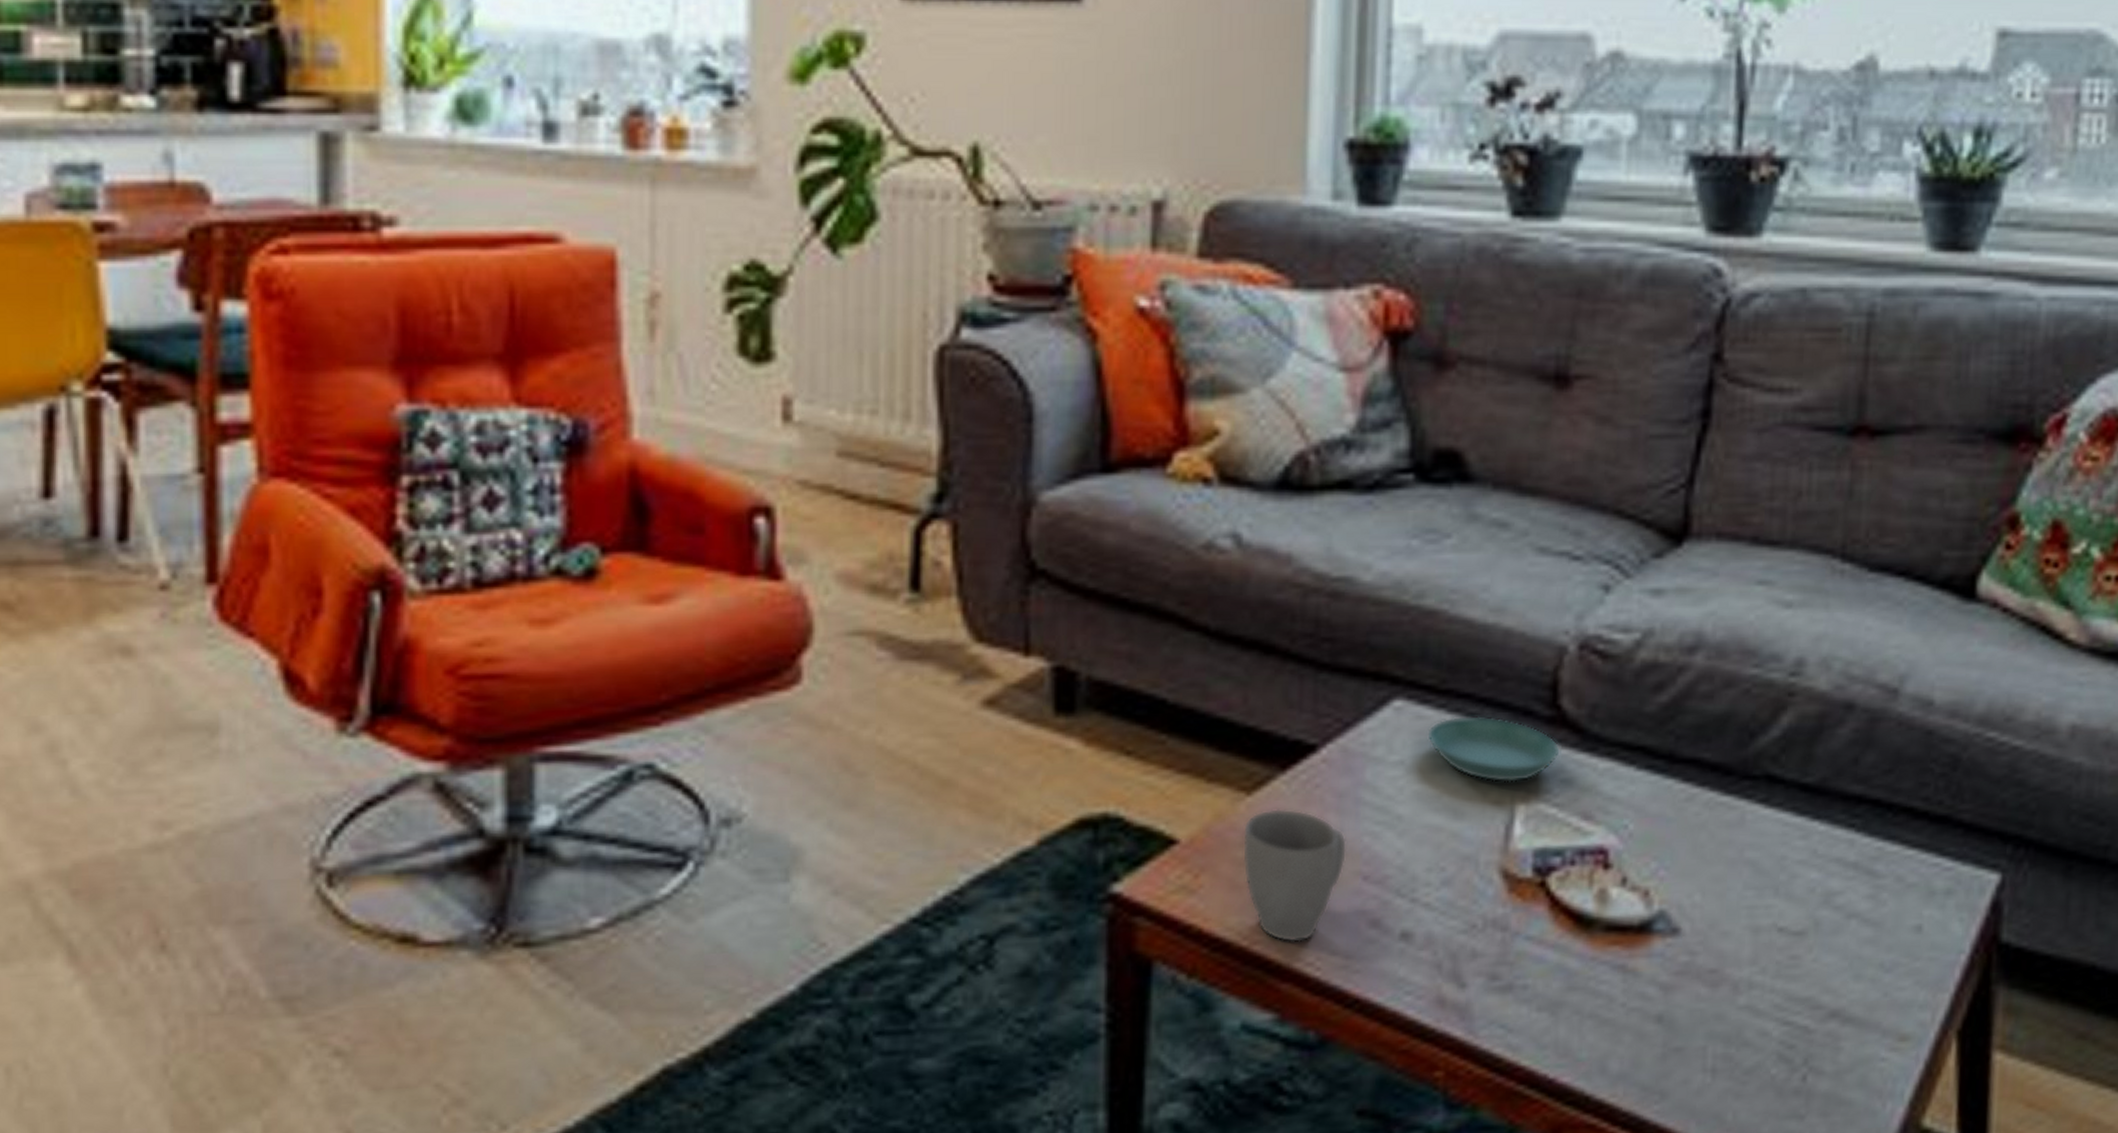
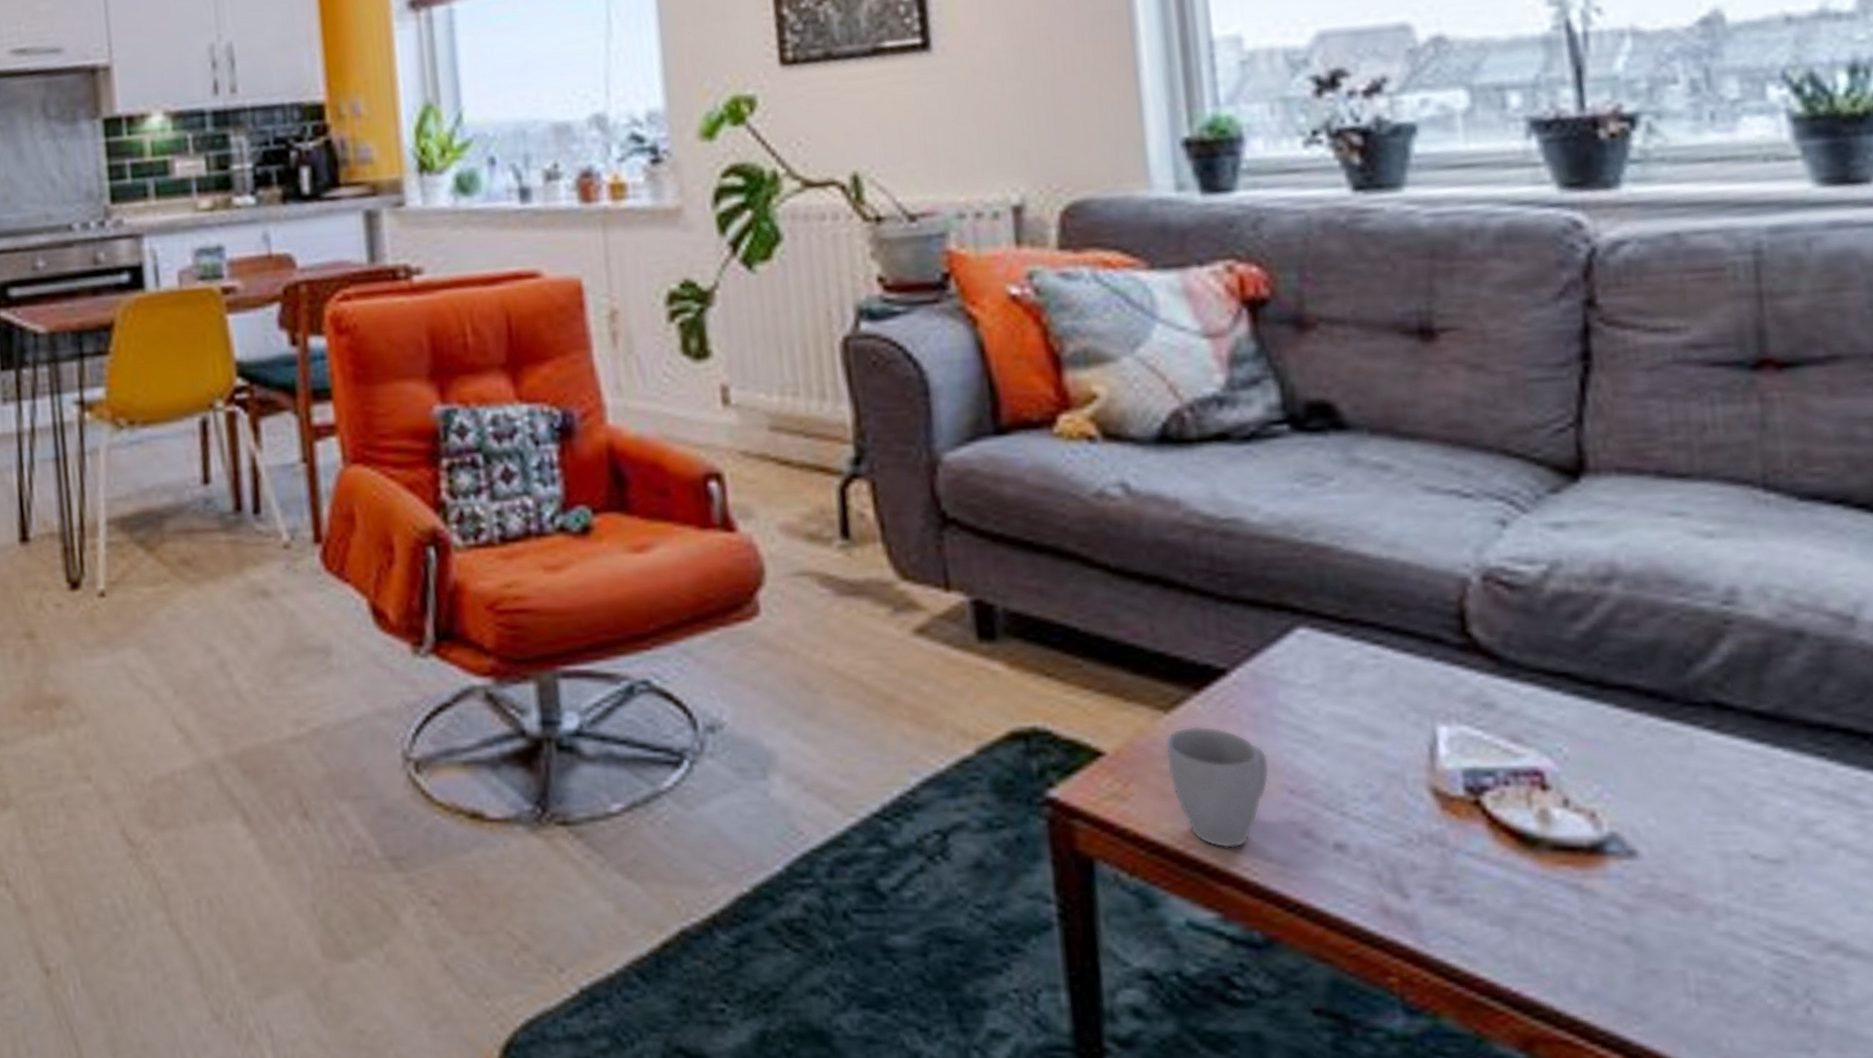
saucer: present [1426,715,1561,783] -> none [1334,642,1478,706]

